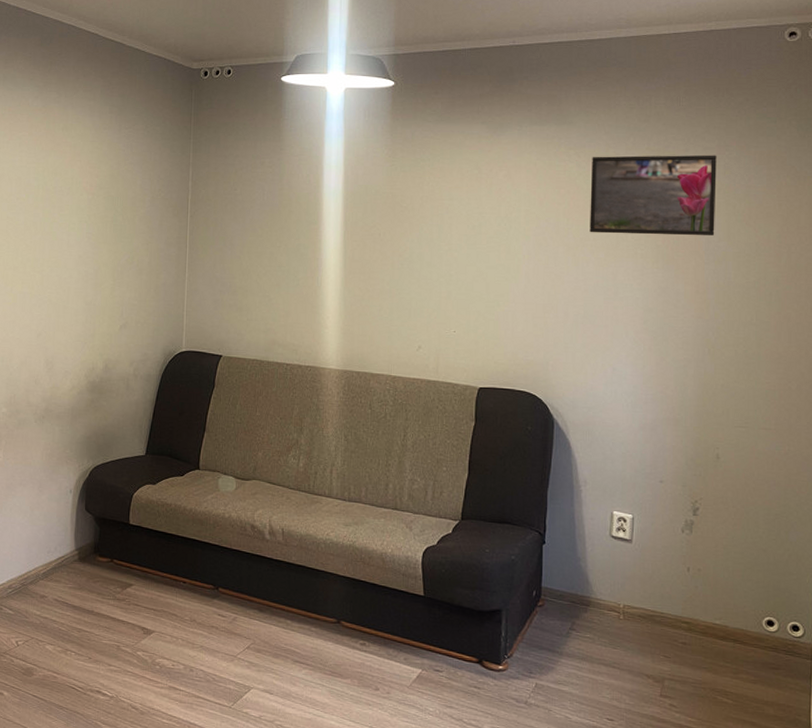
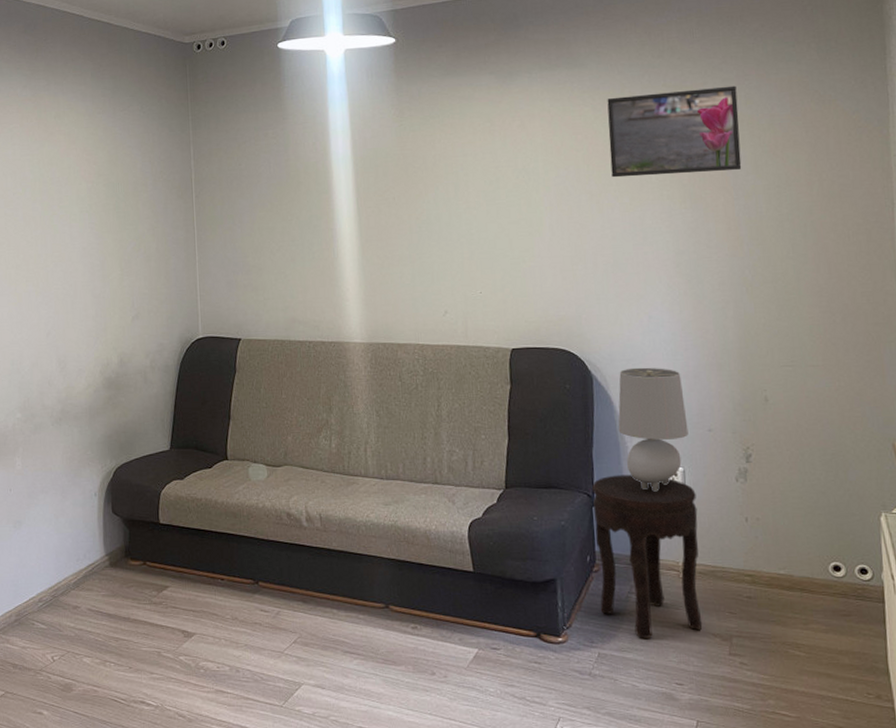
side table: none [541,516,642,674] -> present [592,474,703,638]
table lamp: none [574,415,641,535] -> present [618,367,689,492]

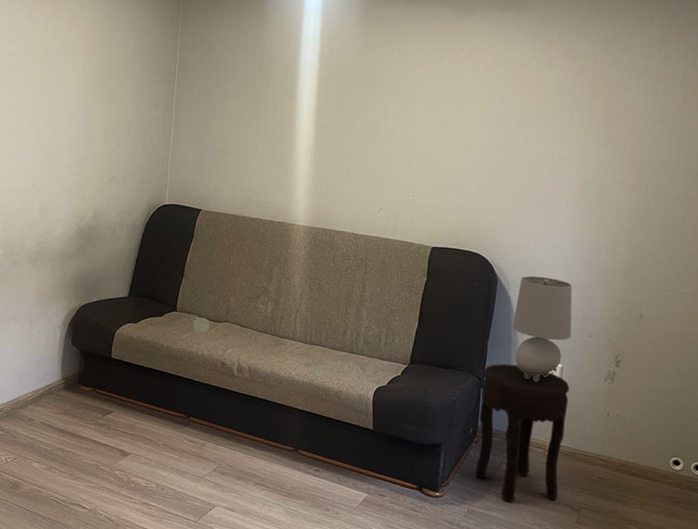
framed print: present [607,85,742,178] -> none [540,41,659,118]

